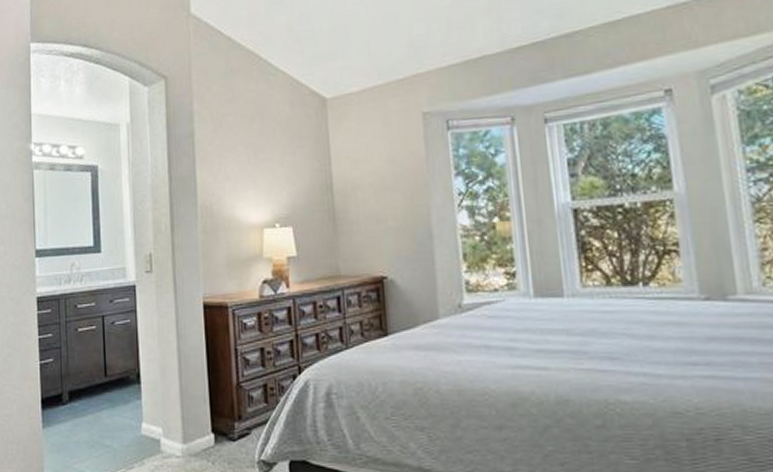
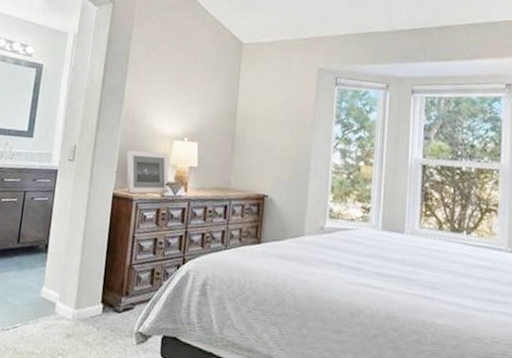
picture frame: none [212,245,268,300] -> present [126,149,169,194]

